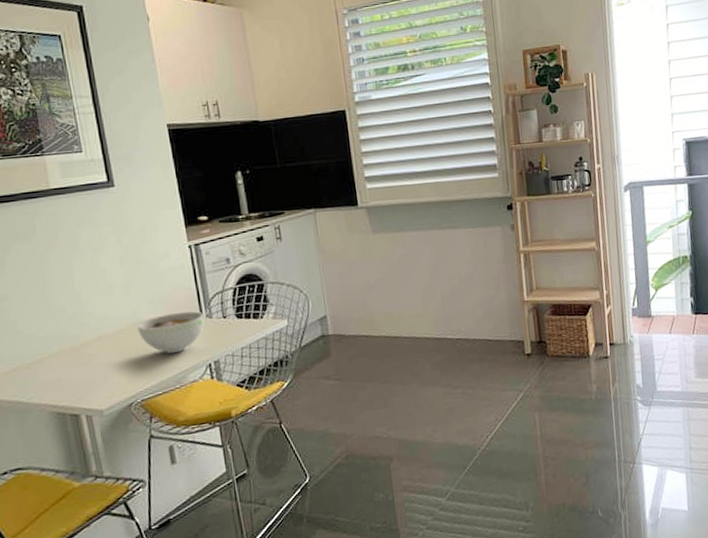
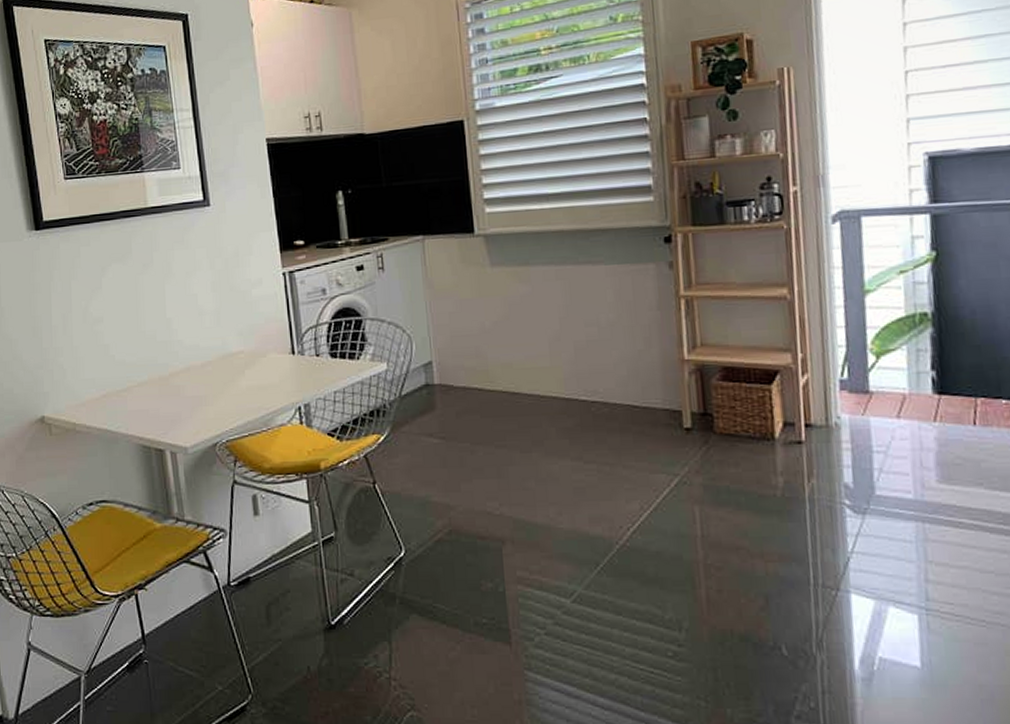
bowl: present [136,311,205,354] -> none [225,346,296,391]

